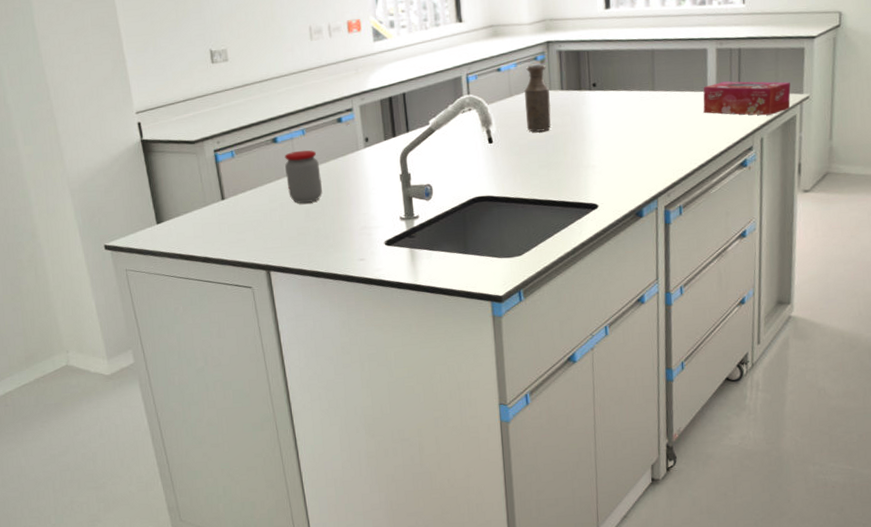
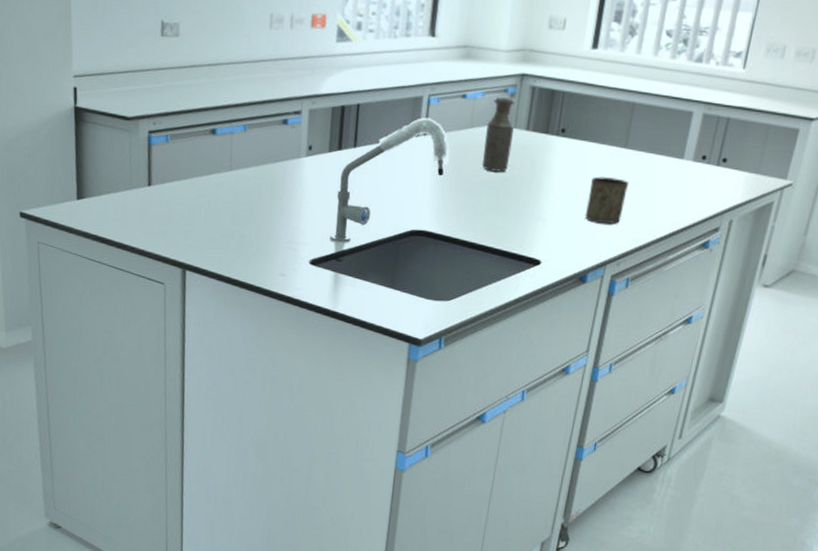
jar: present [284,150,322,204] -> none [219,147,256,205]
cup: none [628,118,664,161] -> present [585,176,630,224]
tissue box: present [703,81,791,116] -> none [674,151,775,197]

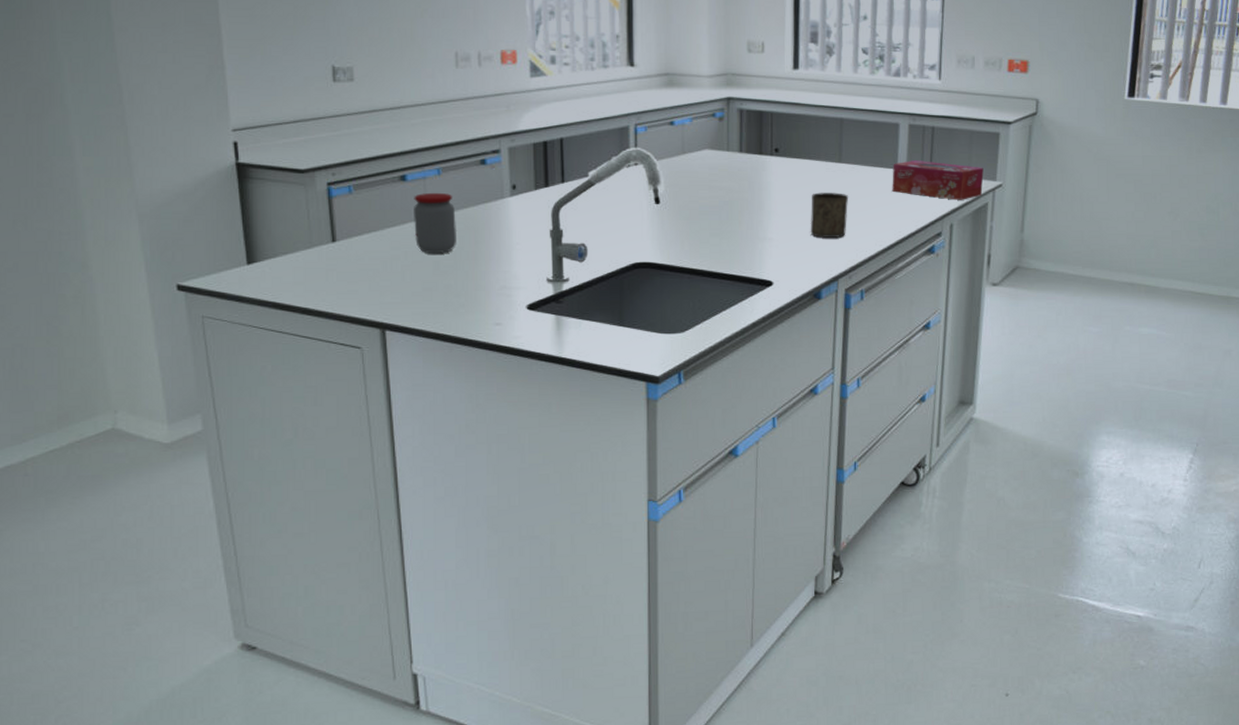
jar: none [219,147,256,205] -> present [414,192,457,254]
bottle: present [481,96,516,172] -> none [699,121,728,196]
tissue box: none [674,151,775,197] -> present [892,160,984,200]

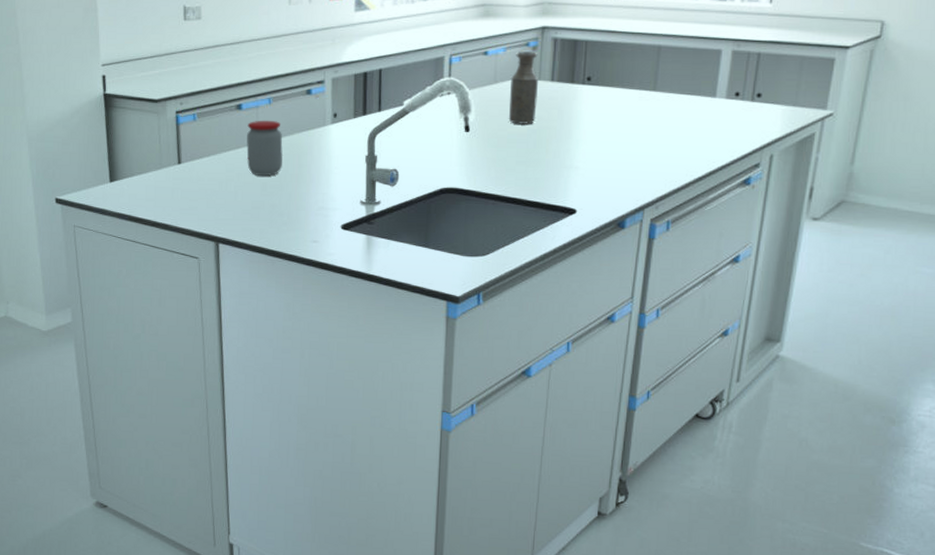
bottle: none [699,121,728,196] -> present [508,50,539,124]
cup: present [810,192,849,237] -> none [618,121,662,167]
tissue box: present [892,160,984,200] -> none [708,88,813,130]

